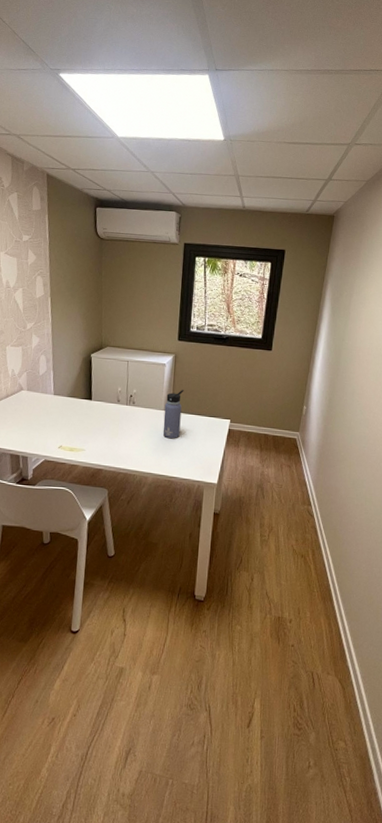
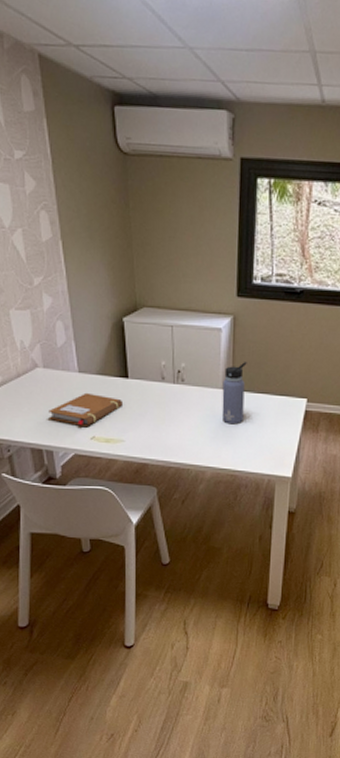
notebook: none [27,410,87,437] -> present [48,392,124,426]

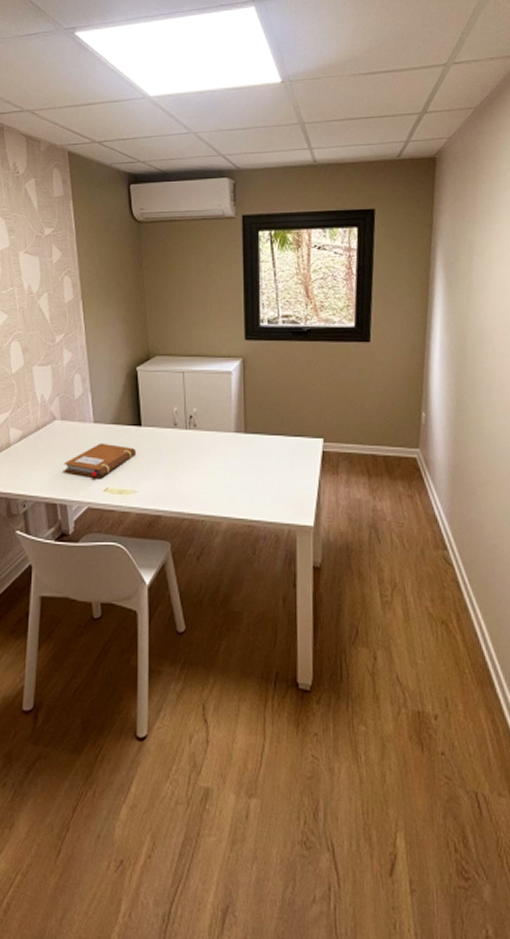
water bottle: present [221,362,247,425] -> none [235,404,259,470]

